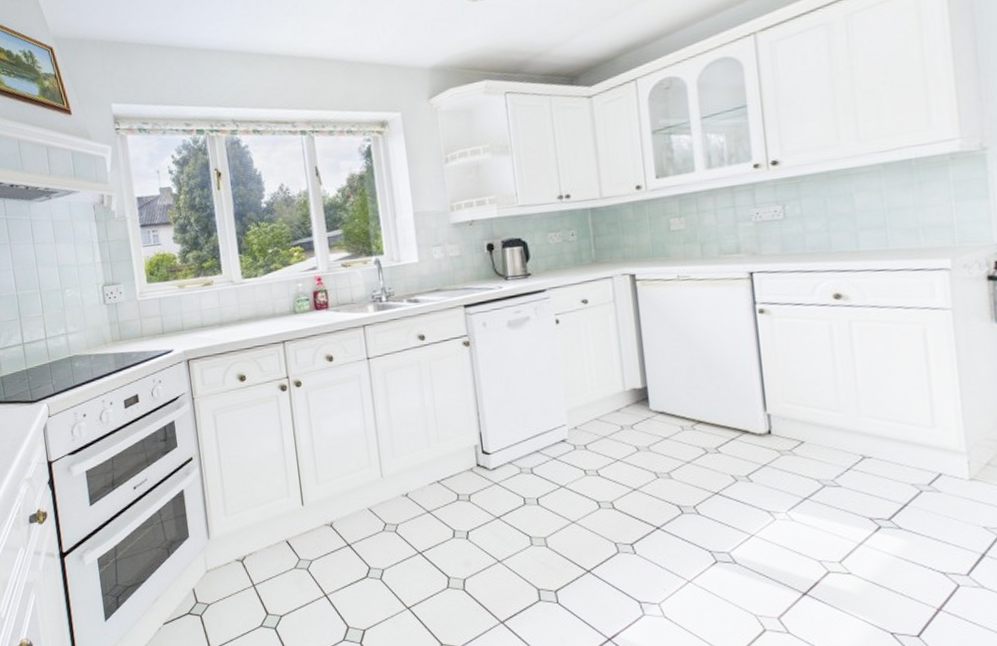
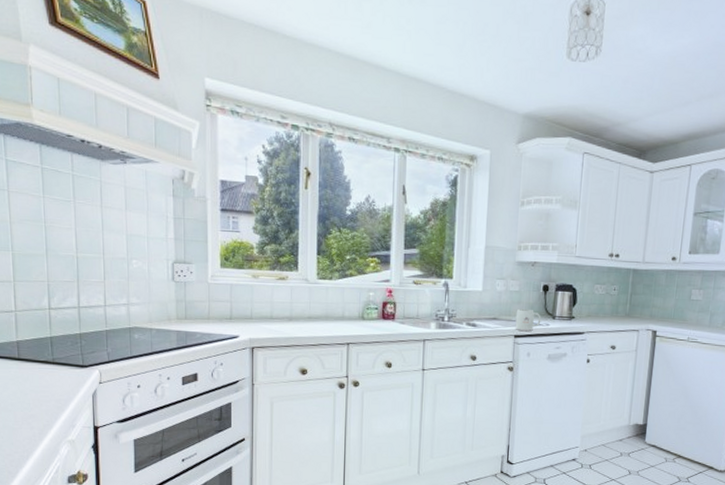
mug: none [461,273,492,299] -> present [515,308,541,332]

